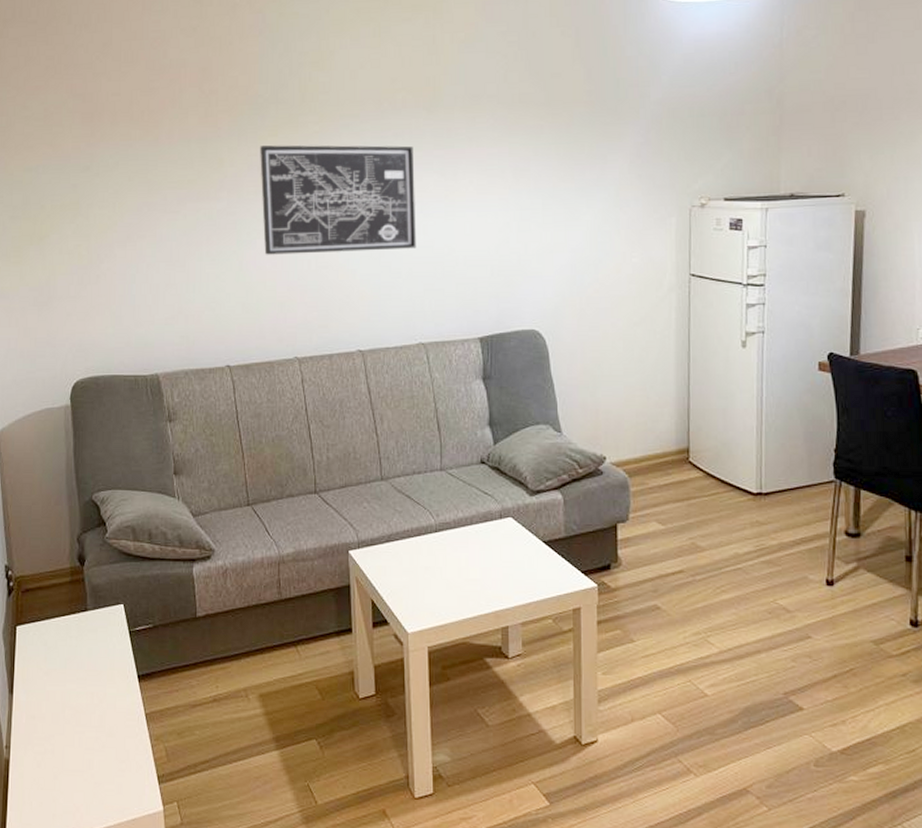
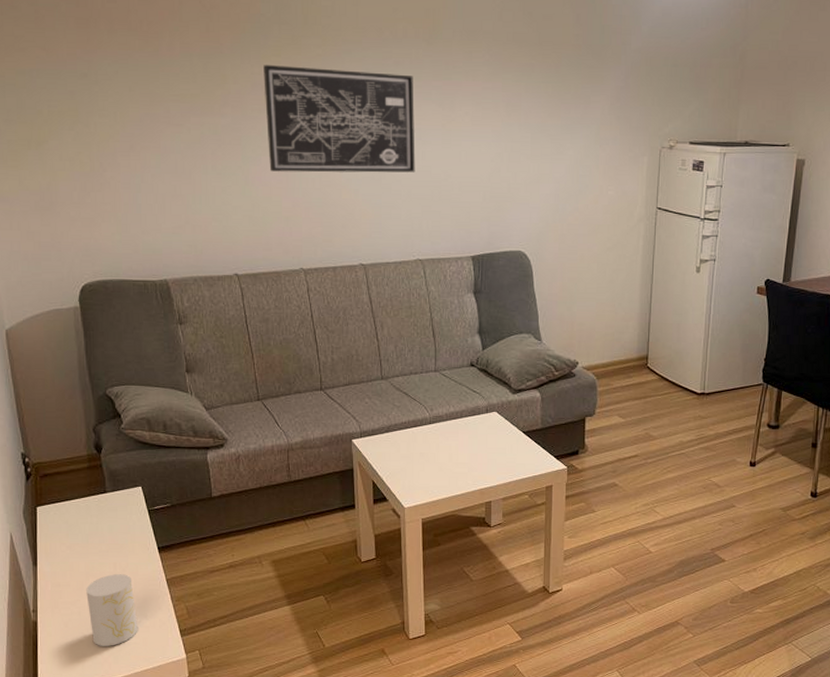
cup: none [61,706,114,793] -> present [86,574,138,646]

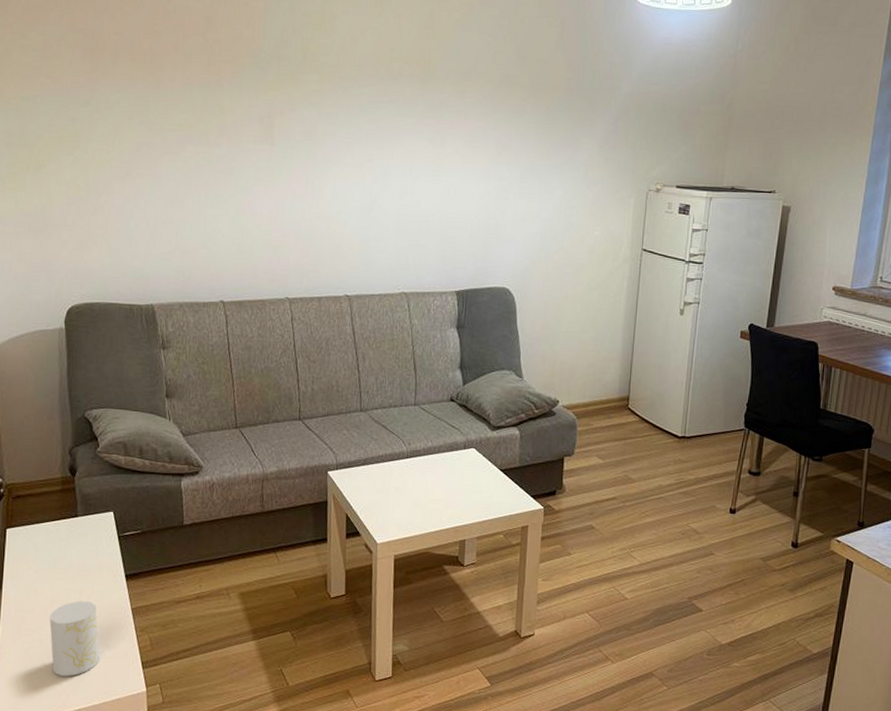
wall art: present [263,65,415,173] -> none [260,98,407,207]

